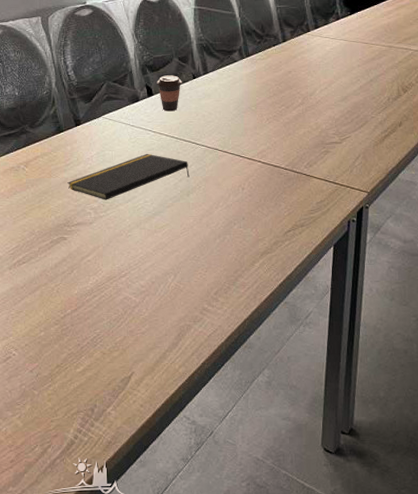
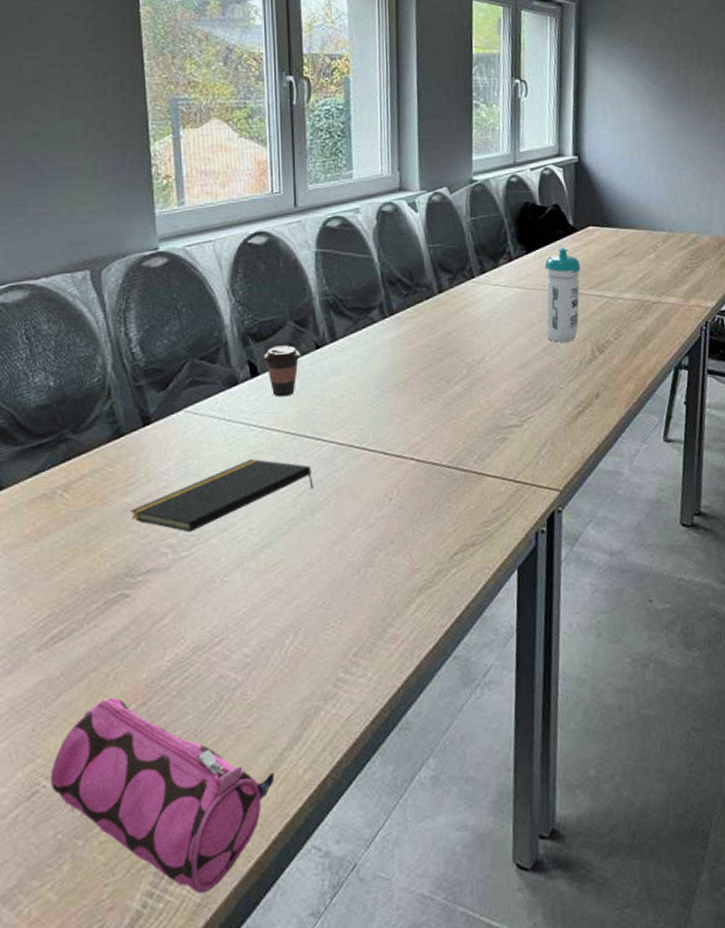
pencil case: none [18,304,160,436] -> present [50,698,275,895]
water bottle: none [362,10,392,83] -> present [544,247,580,342]

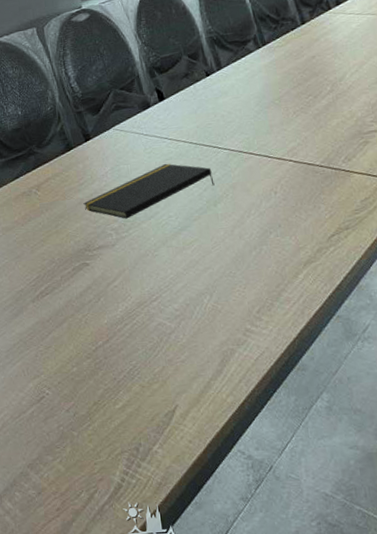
pencil case: present [50,698,275,895] -> none [50,336,206,476]
coffee cup: present [263,345,300,397] -> none [167,74,195,116]

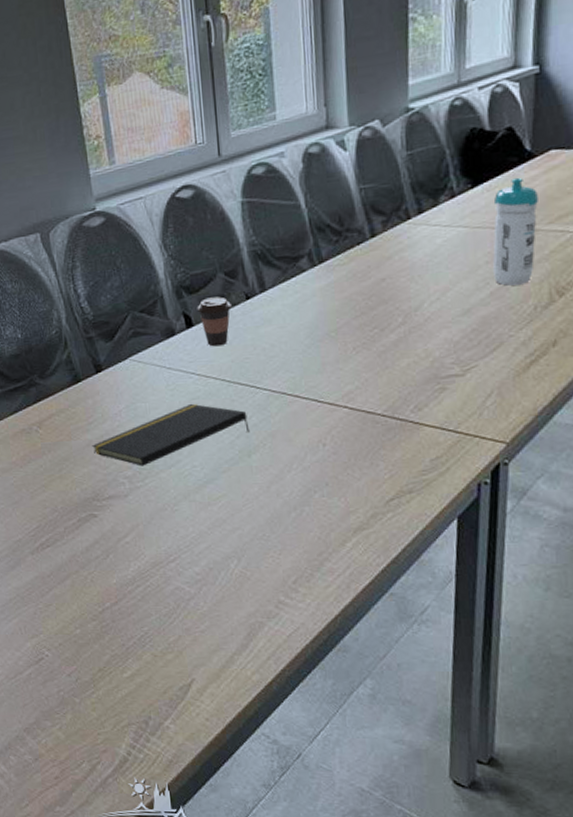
coffee cup: none [167,74,195,116] -> present [197,296,232,347]

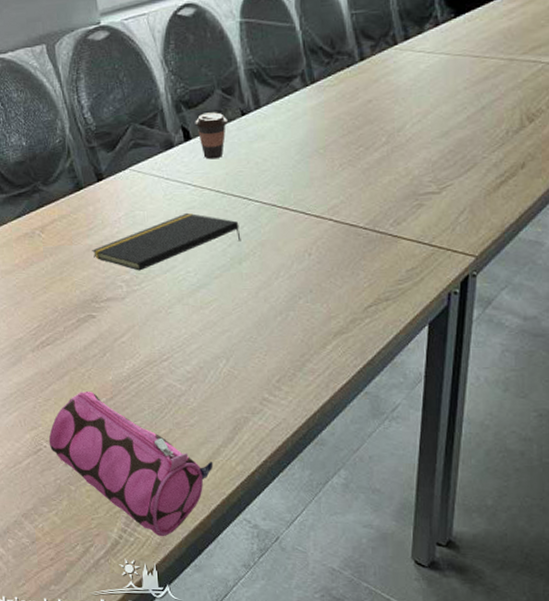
pencil case: none [50,596,227,754] -> present [48,392,214,537]
water bottle: present [492,177,538,286] -> none [470,9,514,111]

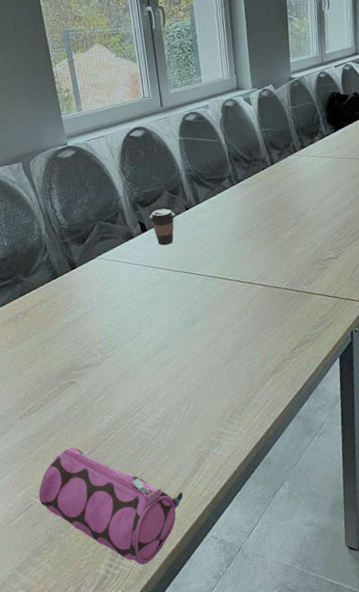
notepad: present [92,212,241,271] -> none [69,288,193,340]

